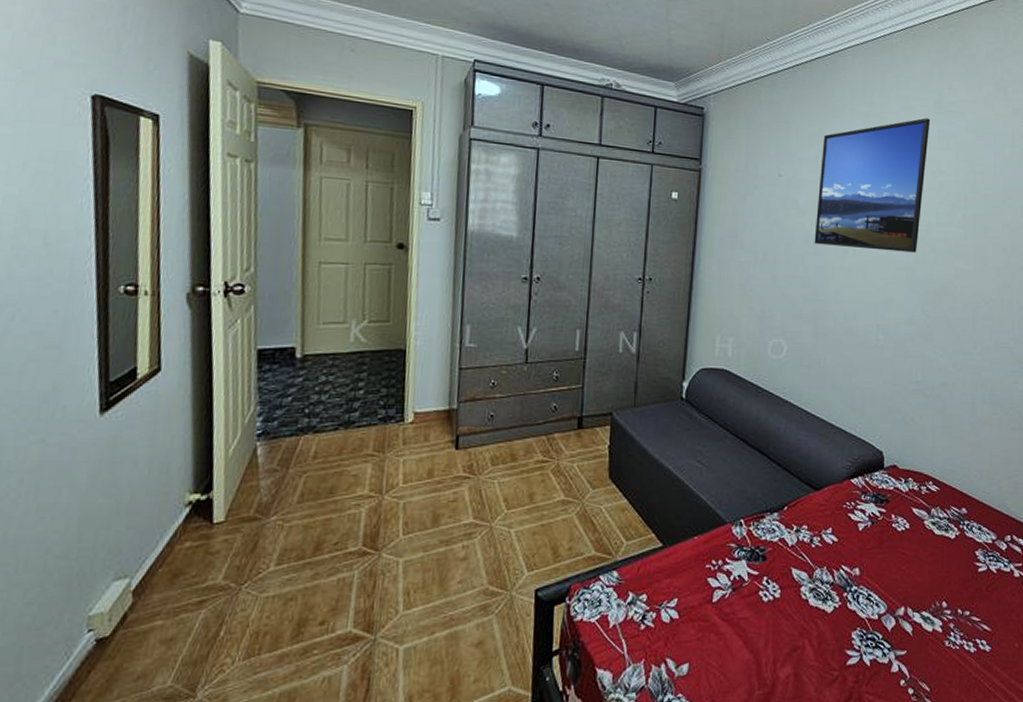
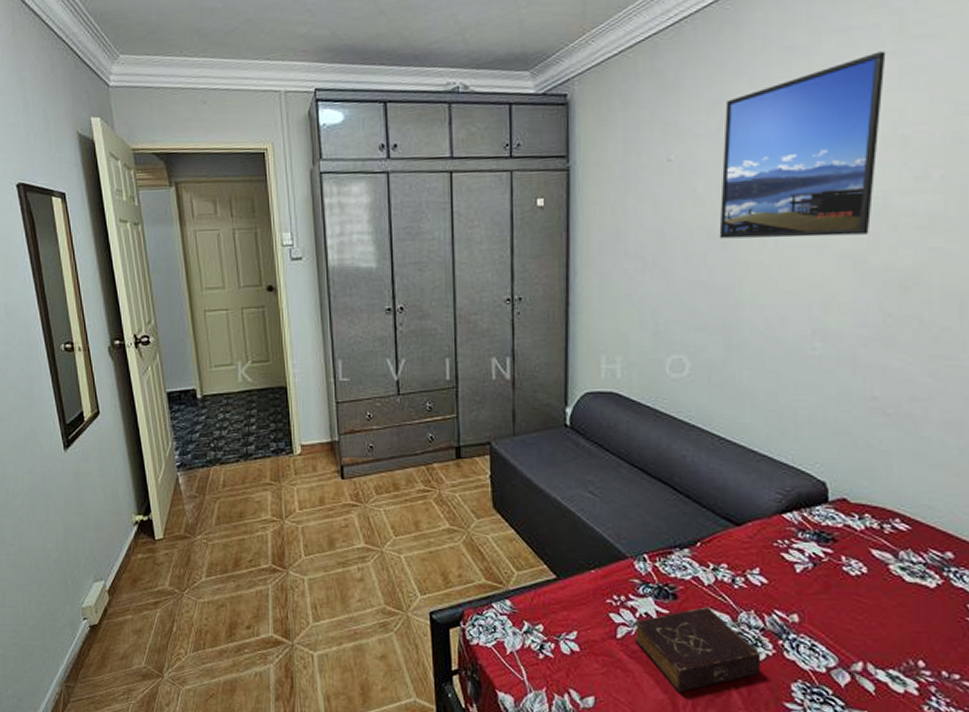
book: none [728,566,830,651] -> present [635,606,761,693]

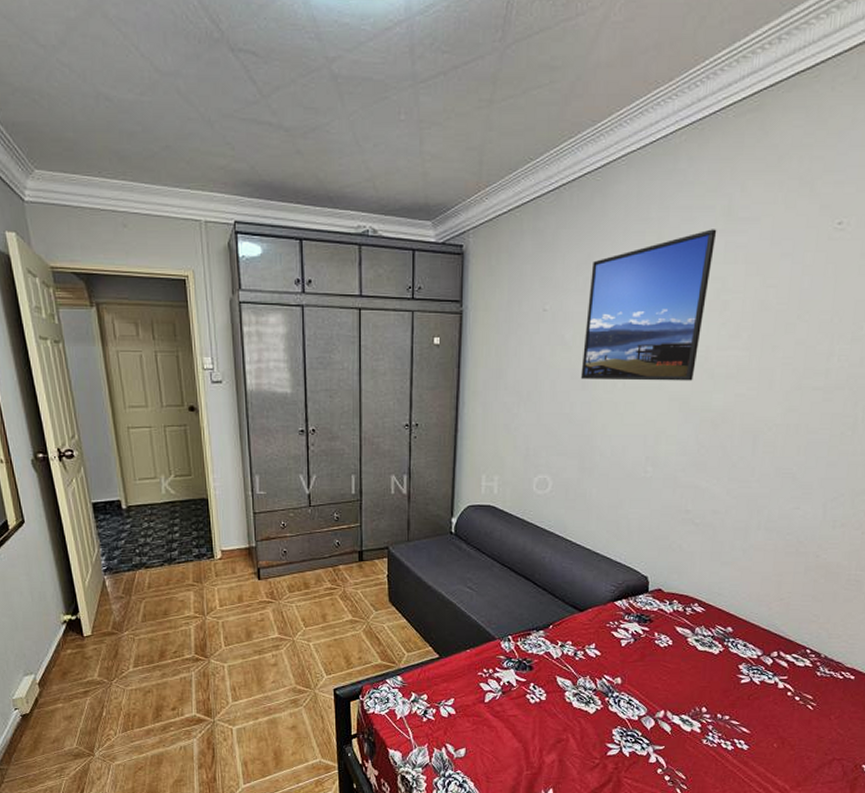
book: present [635,606,761,693] -> none [499,675,592,741]

